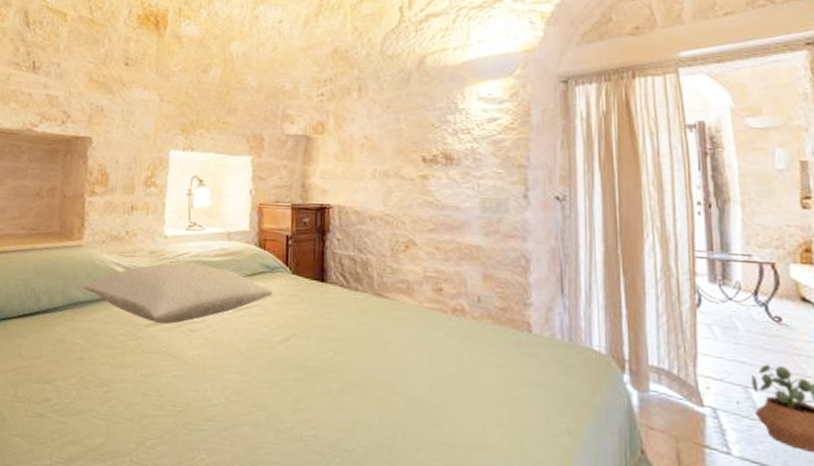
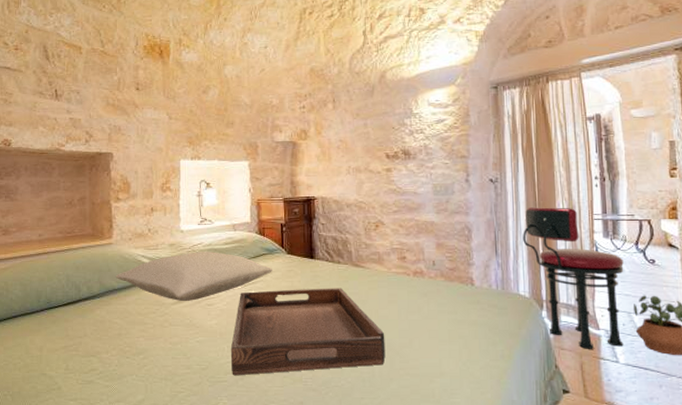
serving tray: none [214,318,412,428] -> present [230,288,386,376]
stool: none [598,236,738,433] -> present [523,207,624,349]

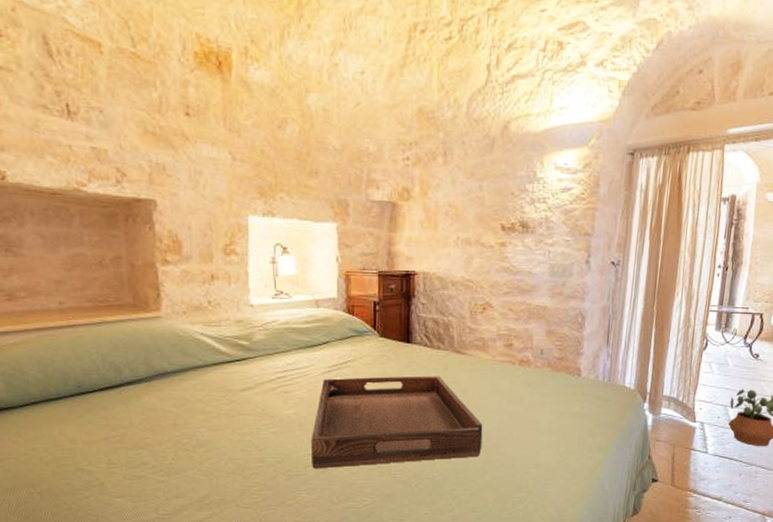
pillow: present [115,250,273,302] -> none [166,329,363,389]
stool: present [523,207,624,349] -> none [636,295,730,441]

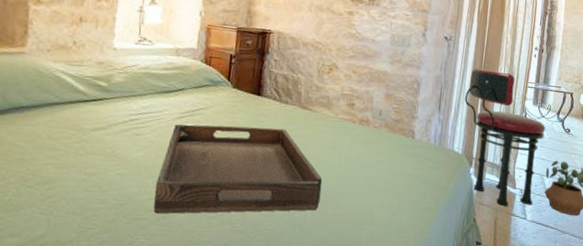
stool: none [636,295,730,441] -> present [464,69,546,206]

